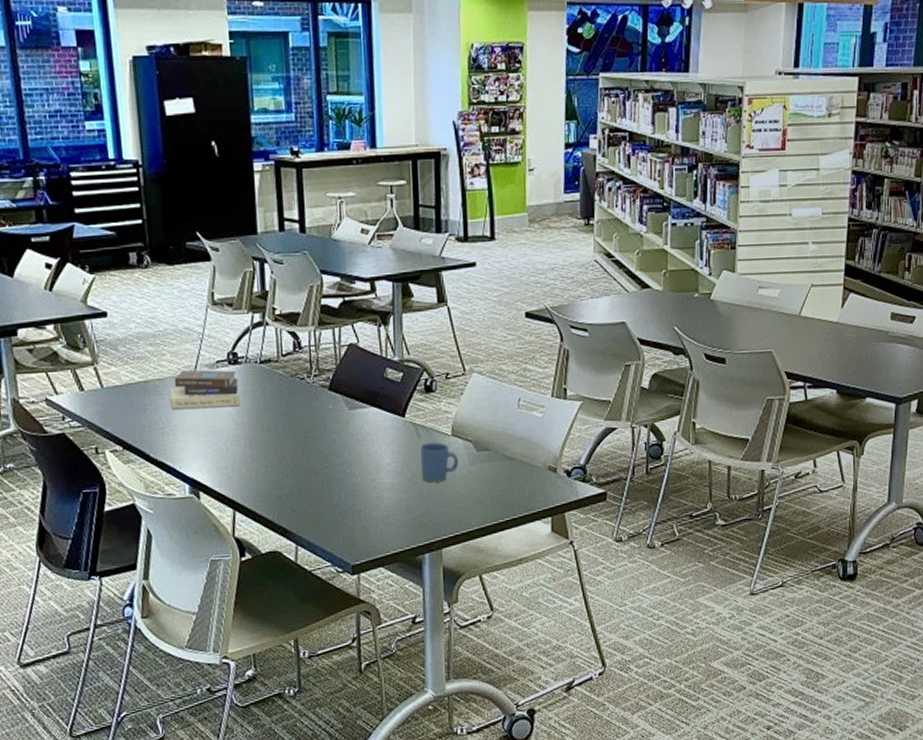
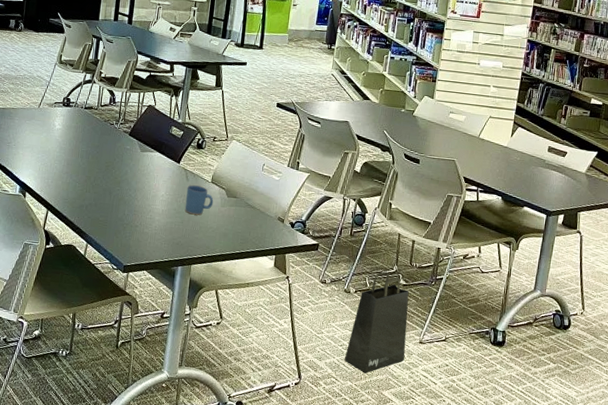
books: present [170,369,240,409] -> none [18,104,68,136]
shopping bag: none [658,512,734,645] -> present [345,271,409,374]

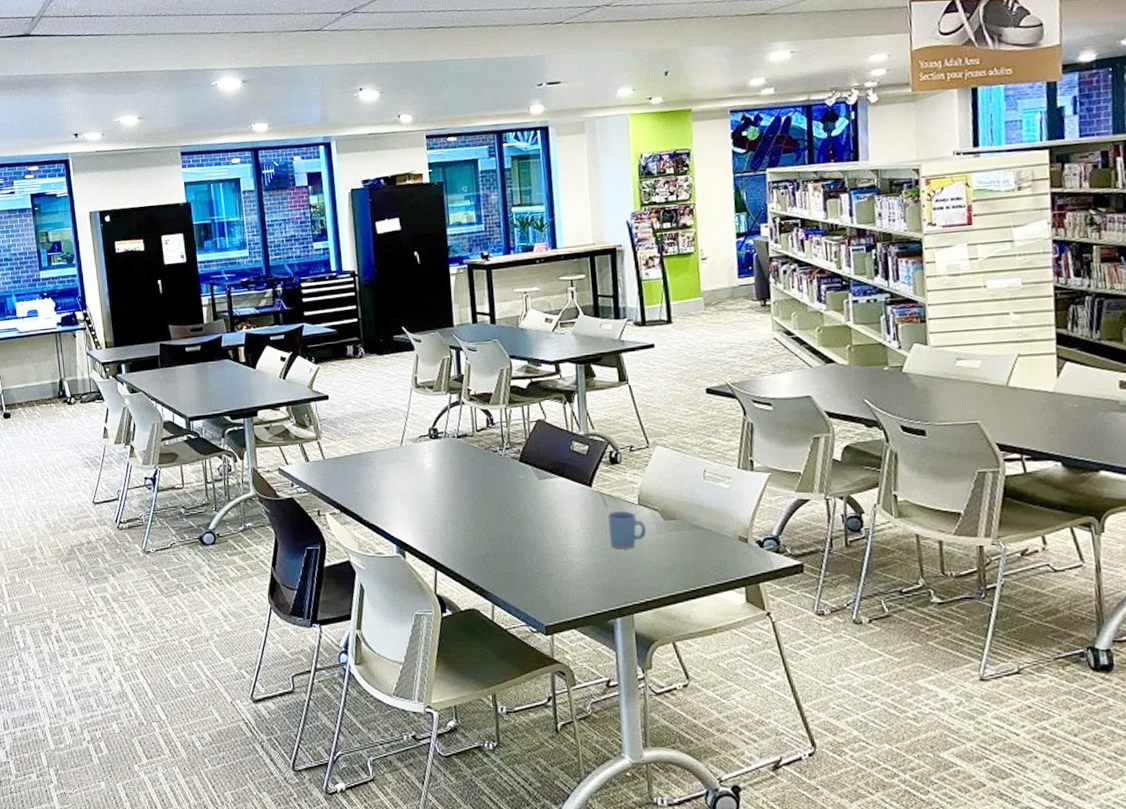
shopping bag: present [345,271,409,374] -> none [873,588,963,731]

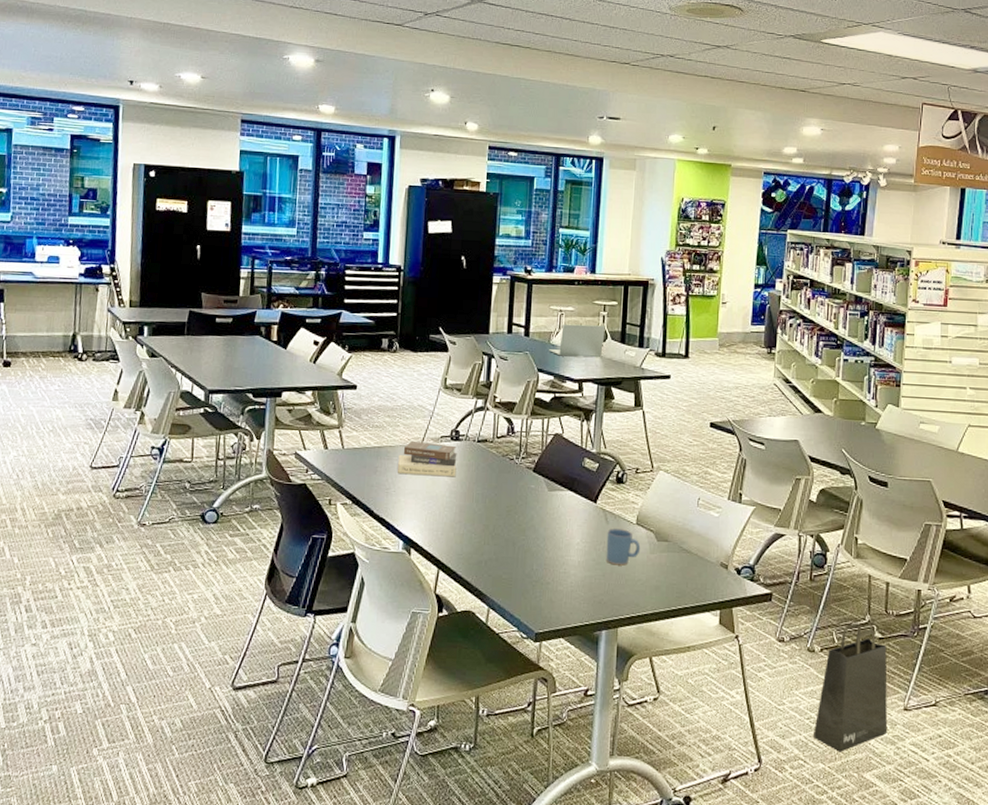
books: none [380,443,440,478] -> present [398,440,457,477]
laptop: none [517,302,576,340] -> present [548,324,605,357]
shopping bag: none [873,588,963,731] -> present [814,623,888,752]

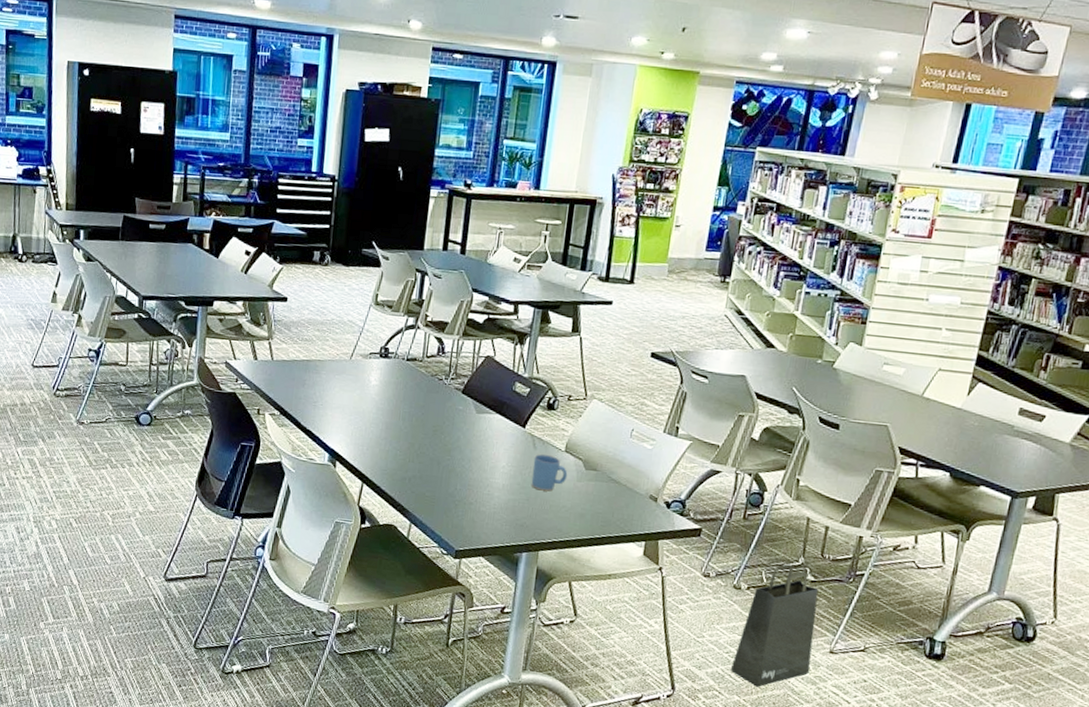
books: present [398,440,457,477] -> none [326,355,386,394]
laptop: present [548,324,605,357] -> none [484,242,547,279]

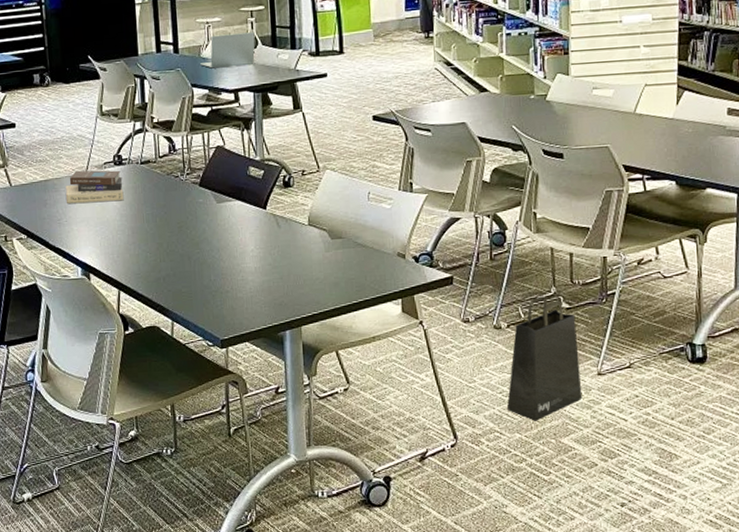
books: none [326,355,386,394] -> present [66,170,124,203]
laptop: none [484,242,547,279] -> present [199,32,255,69]
mug: present [531,454,568,492] -> none [280,231,315,267]

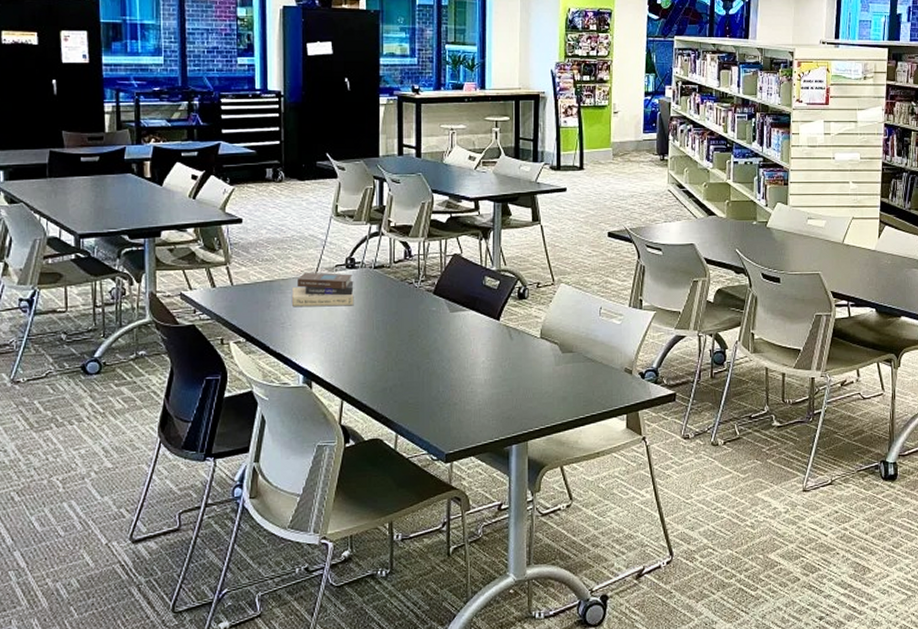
laptop: present [199,32,255,69] -> none [441,142,499,175]
shopping bag: present [507,296,583,421] -> none [721,414,789,537]

